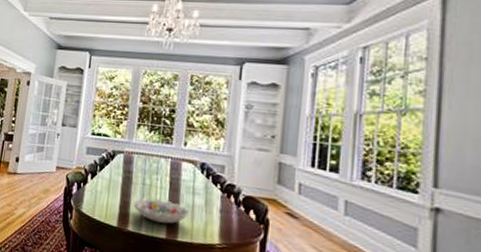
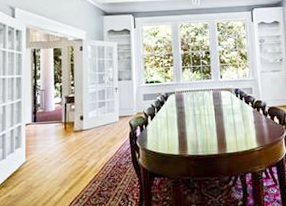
decorative bowl: present [133,198,189,224] -> none [189,124,232,143]

